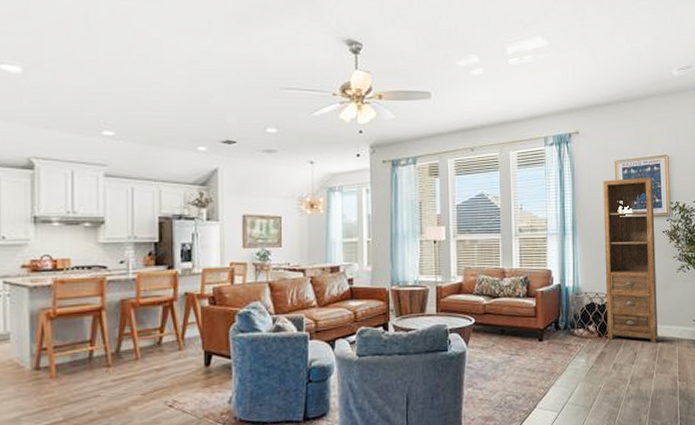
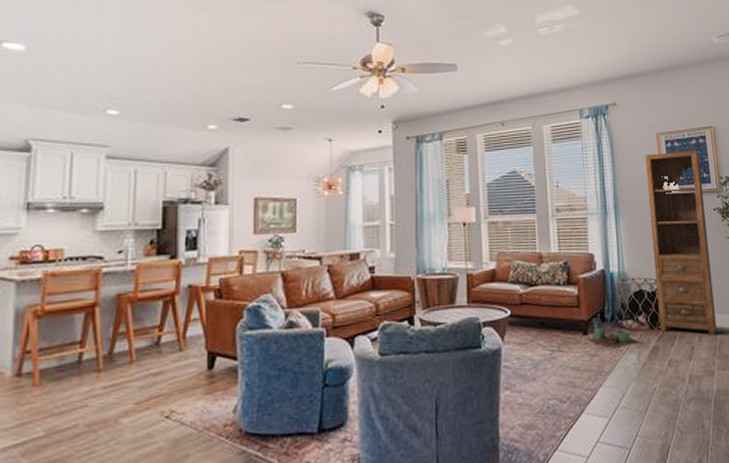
watering can: none [543,329,587,353] -> present [588,321,638,348]

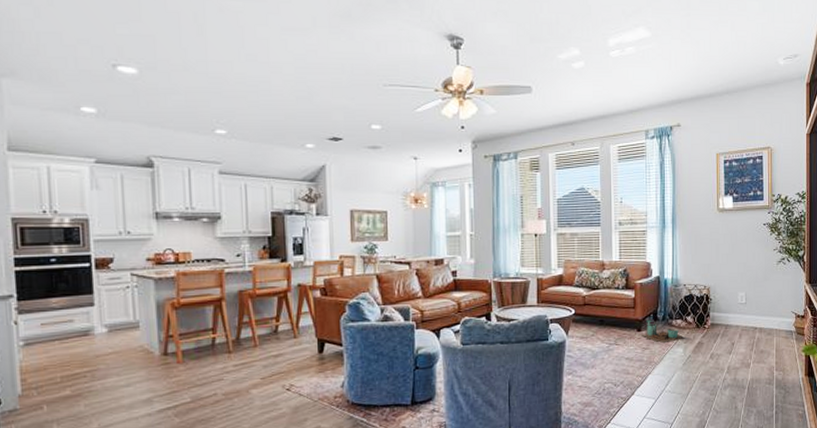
shelf: present [645,150,716,337] -> none [704,170,756,335]

